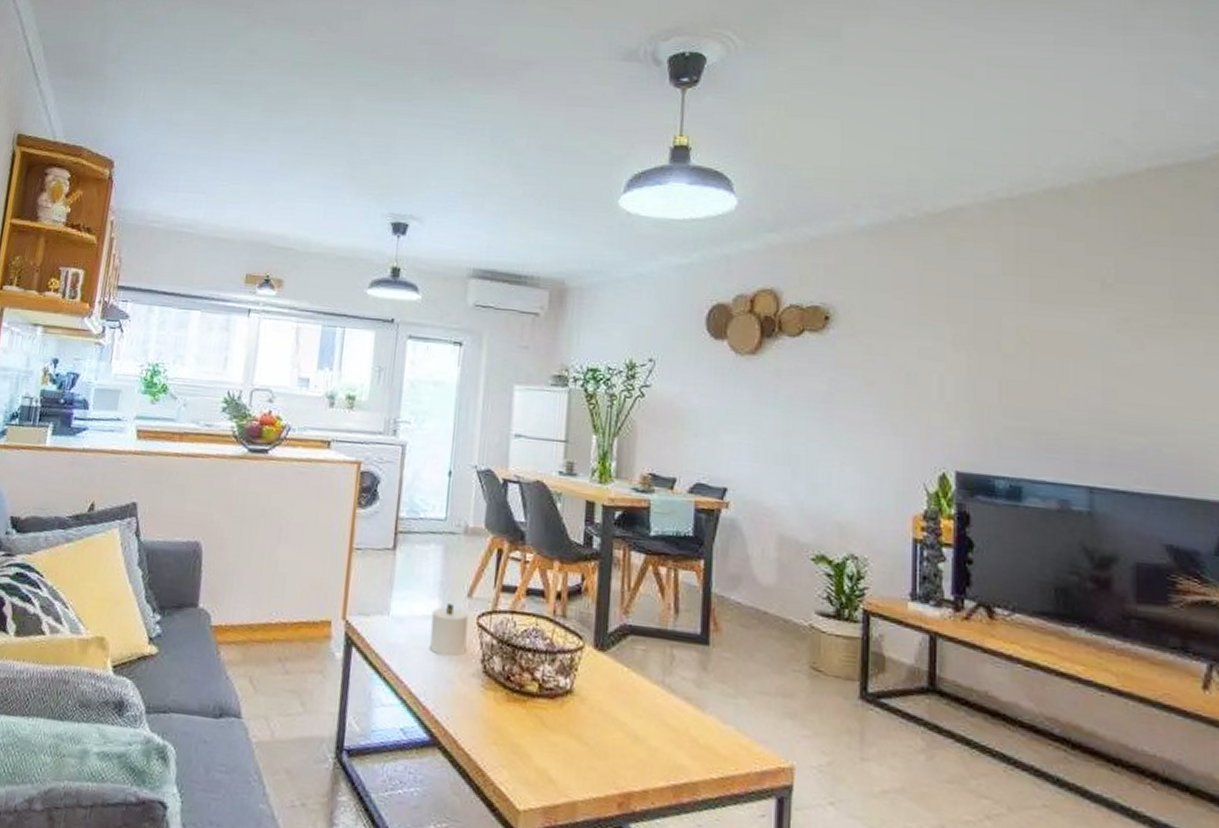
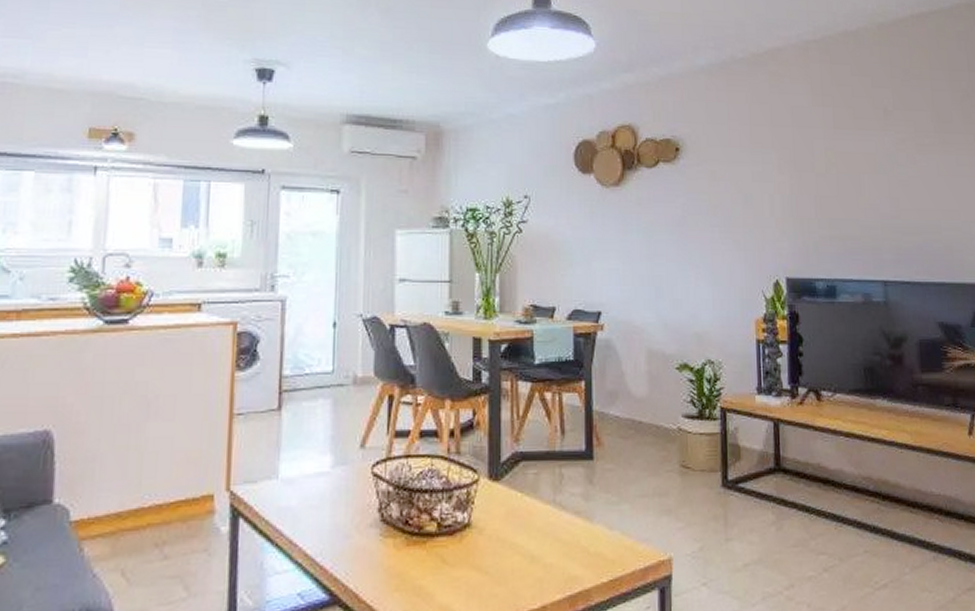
candle: present [430,603,469,657] -> none [323,457,363,511]

